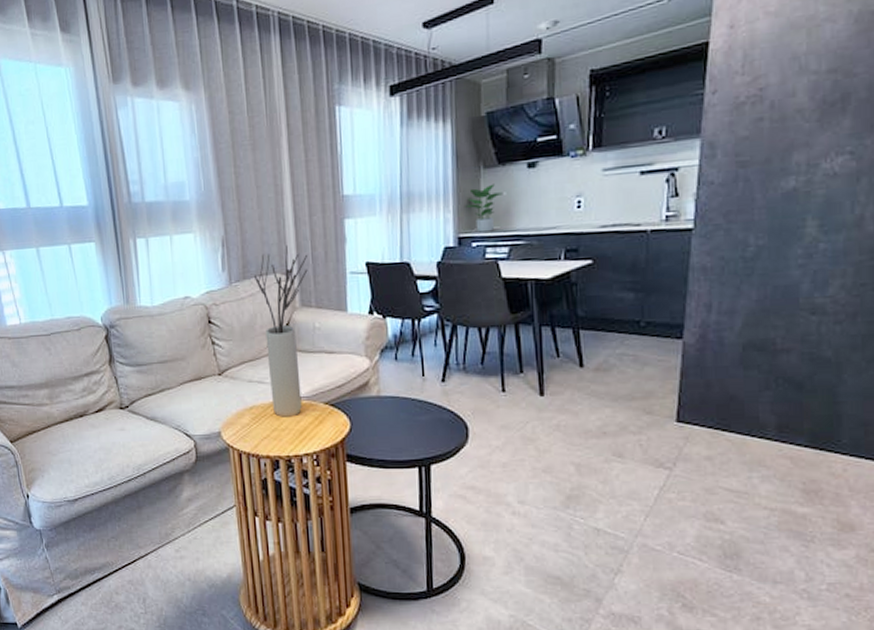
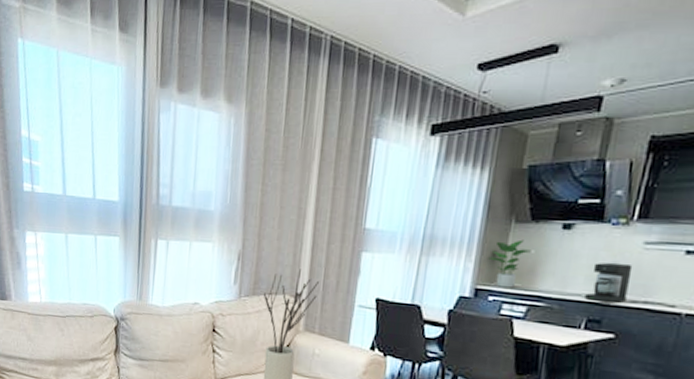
coffee maker: none [559,192,597,232] -> present [585,262,633,304]

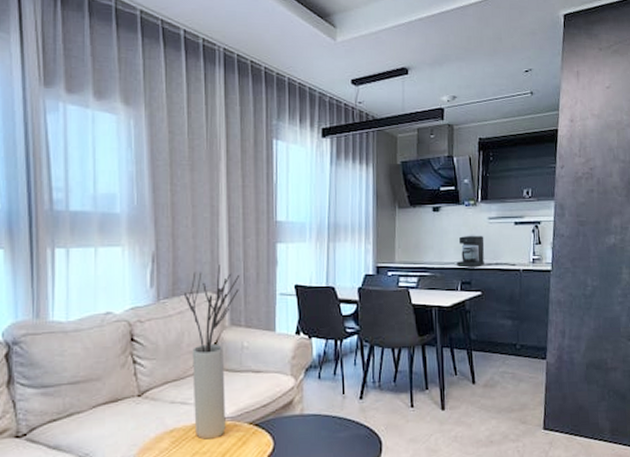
potted plant: present [488,239,531,289] -> none [383,222,414,263]

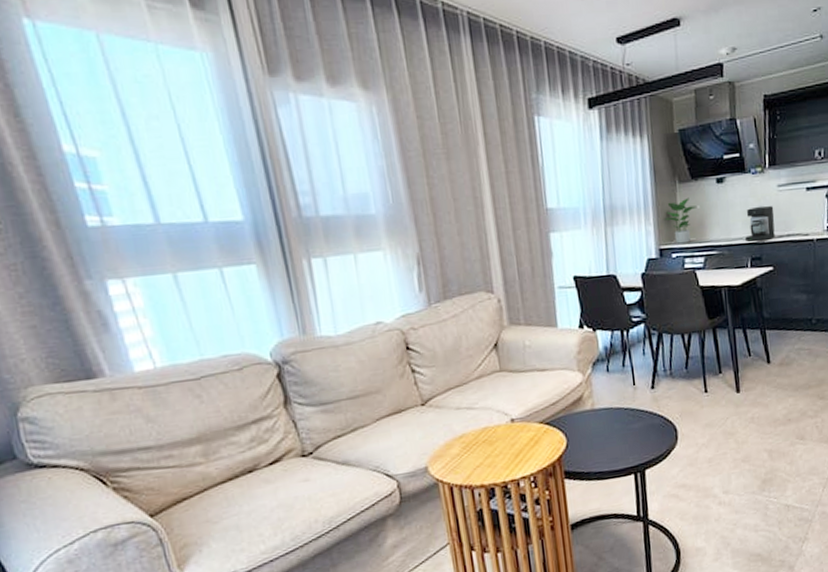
vase: present [183,264,240,440] -> none [455,261,516,443]
potted plant: none [383,222,414,263] -> present [664,197,697,244]

